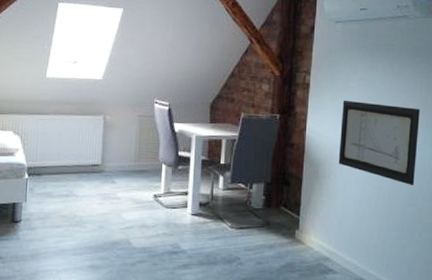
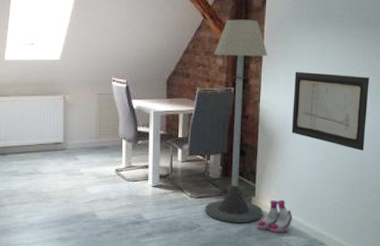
floor lamp: none [245,44,315,257] -> present [204,19,268,223]
boots: none [300,235,339,270] -> present [257,200,293,233]

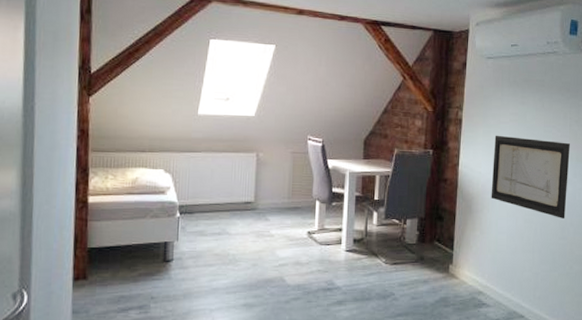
floor lamp: present [204,19,268,223] -> none [399,80,467,292]
boots: present [257,200,293,233] -> none [454,269,492,303]

